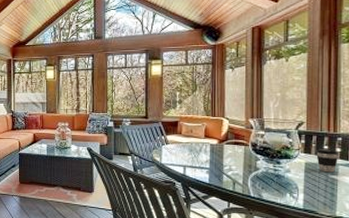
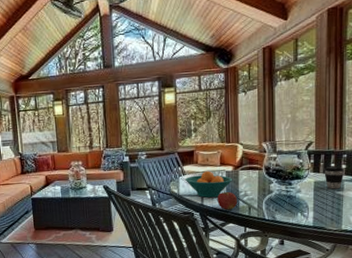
fruit bowl: none [168,142,217,169] -> present [185,171,233,198]
apple: none [200,163,222,183] -> present [217,190,238,210]

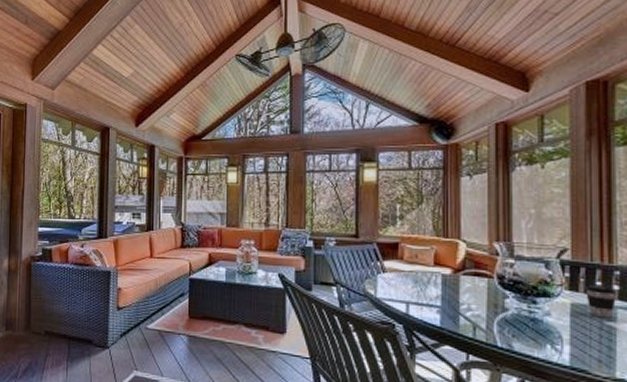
fruit bowl: present [185,171,233,198] -> none [386,271,451,308]
apple: present [217,190,238,210] -> none [429,299,458,327]

